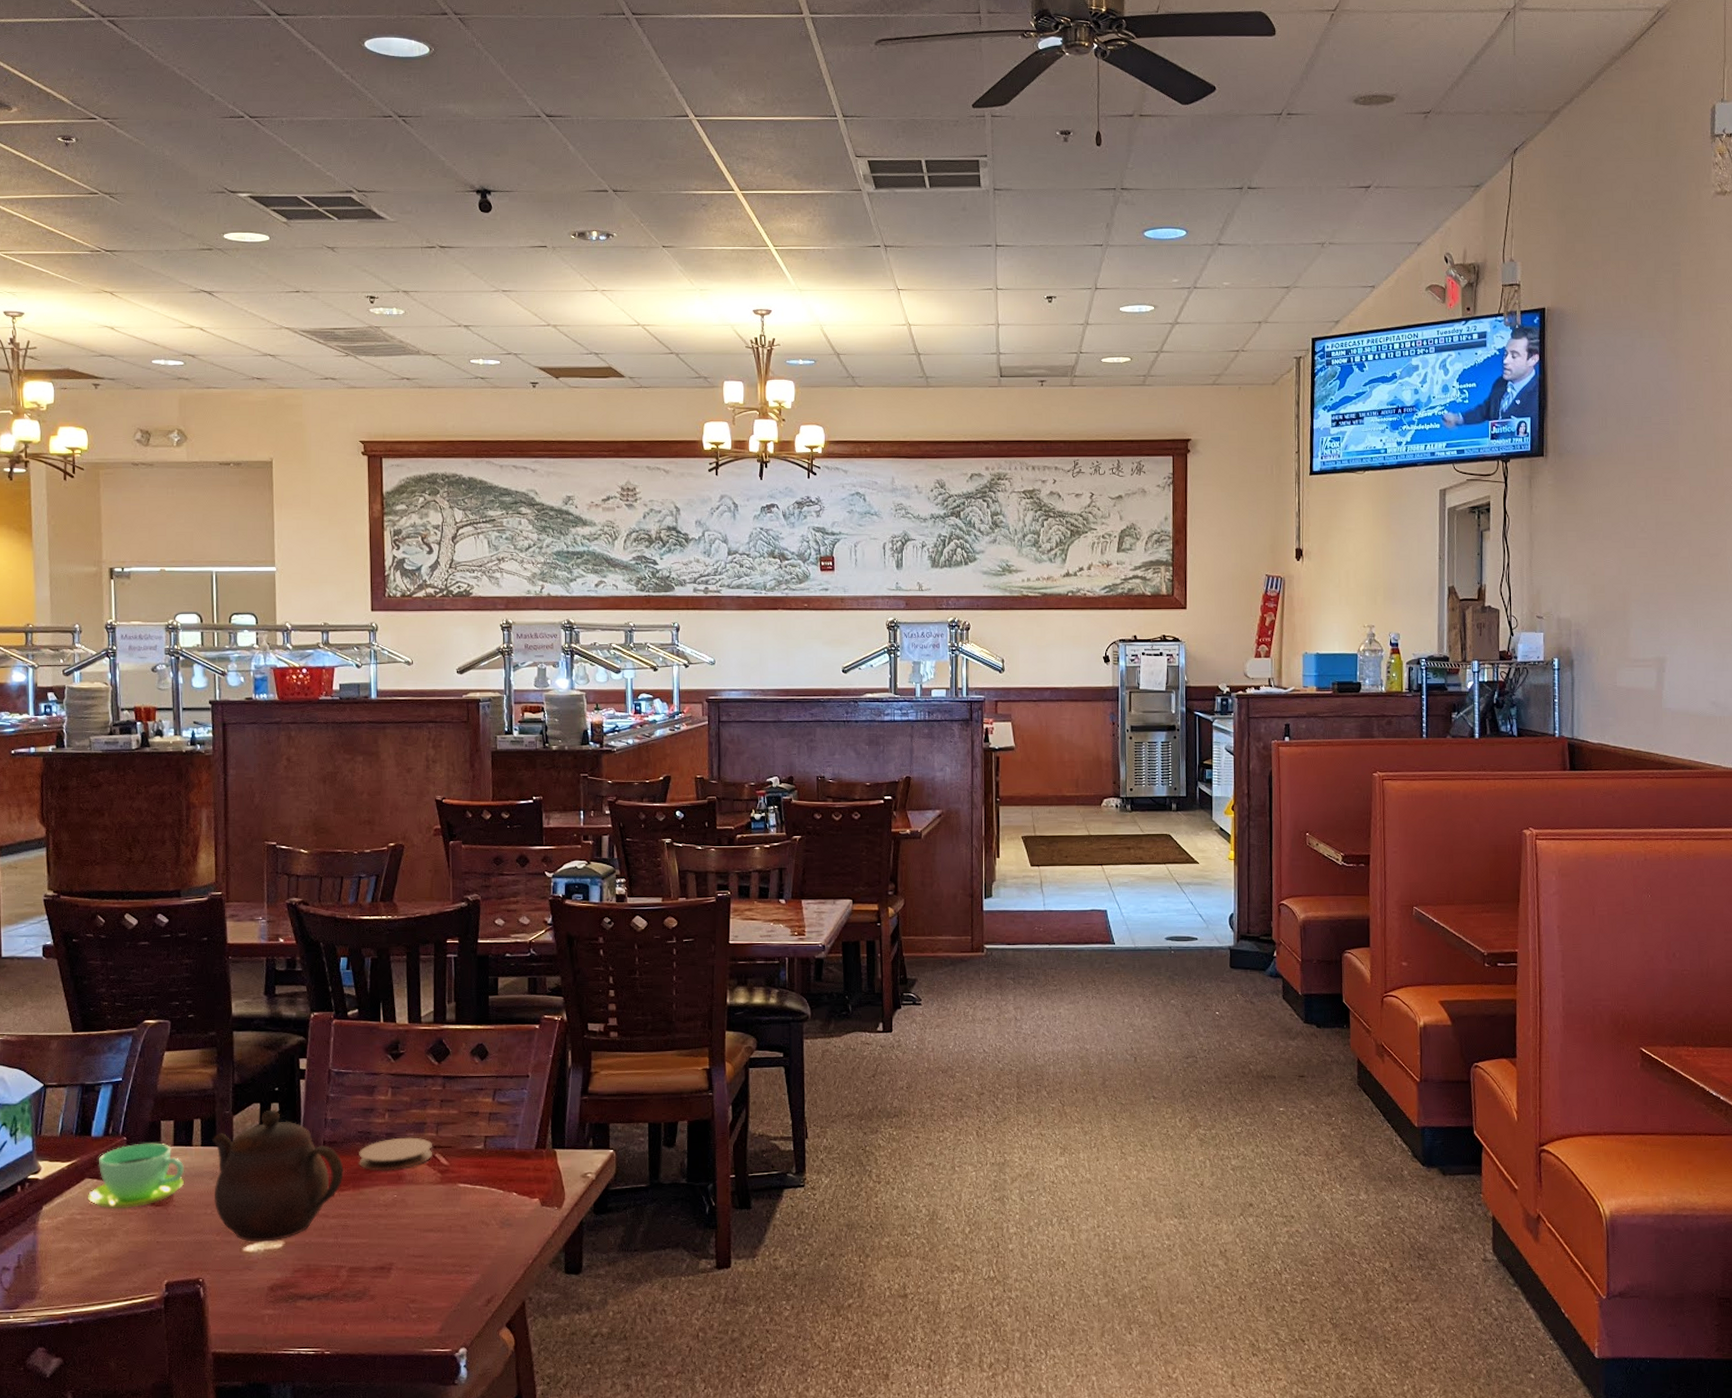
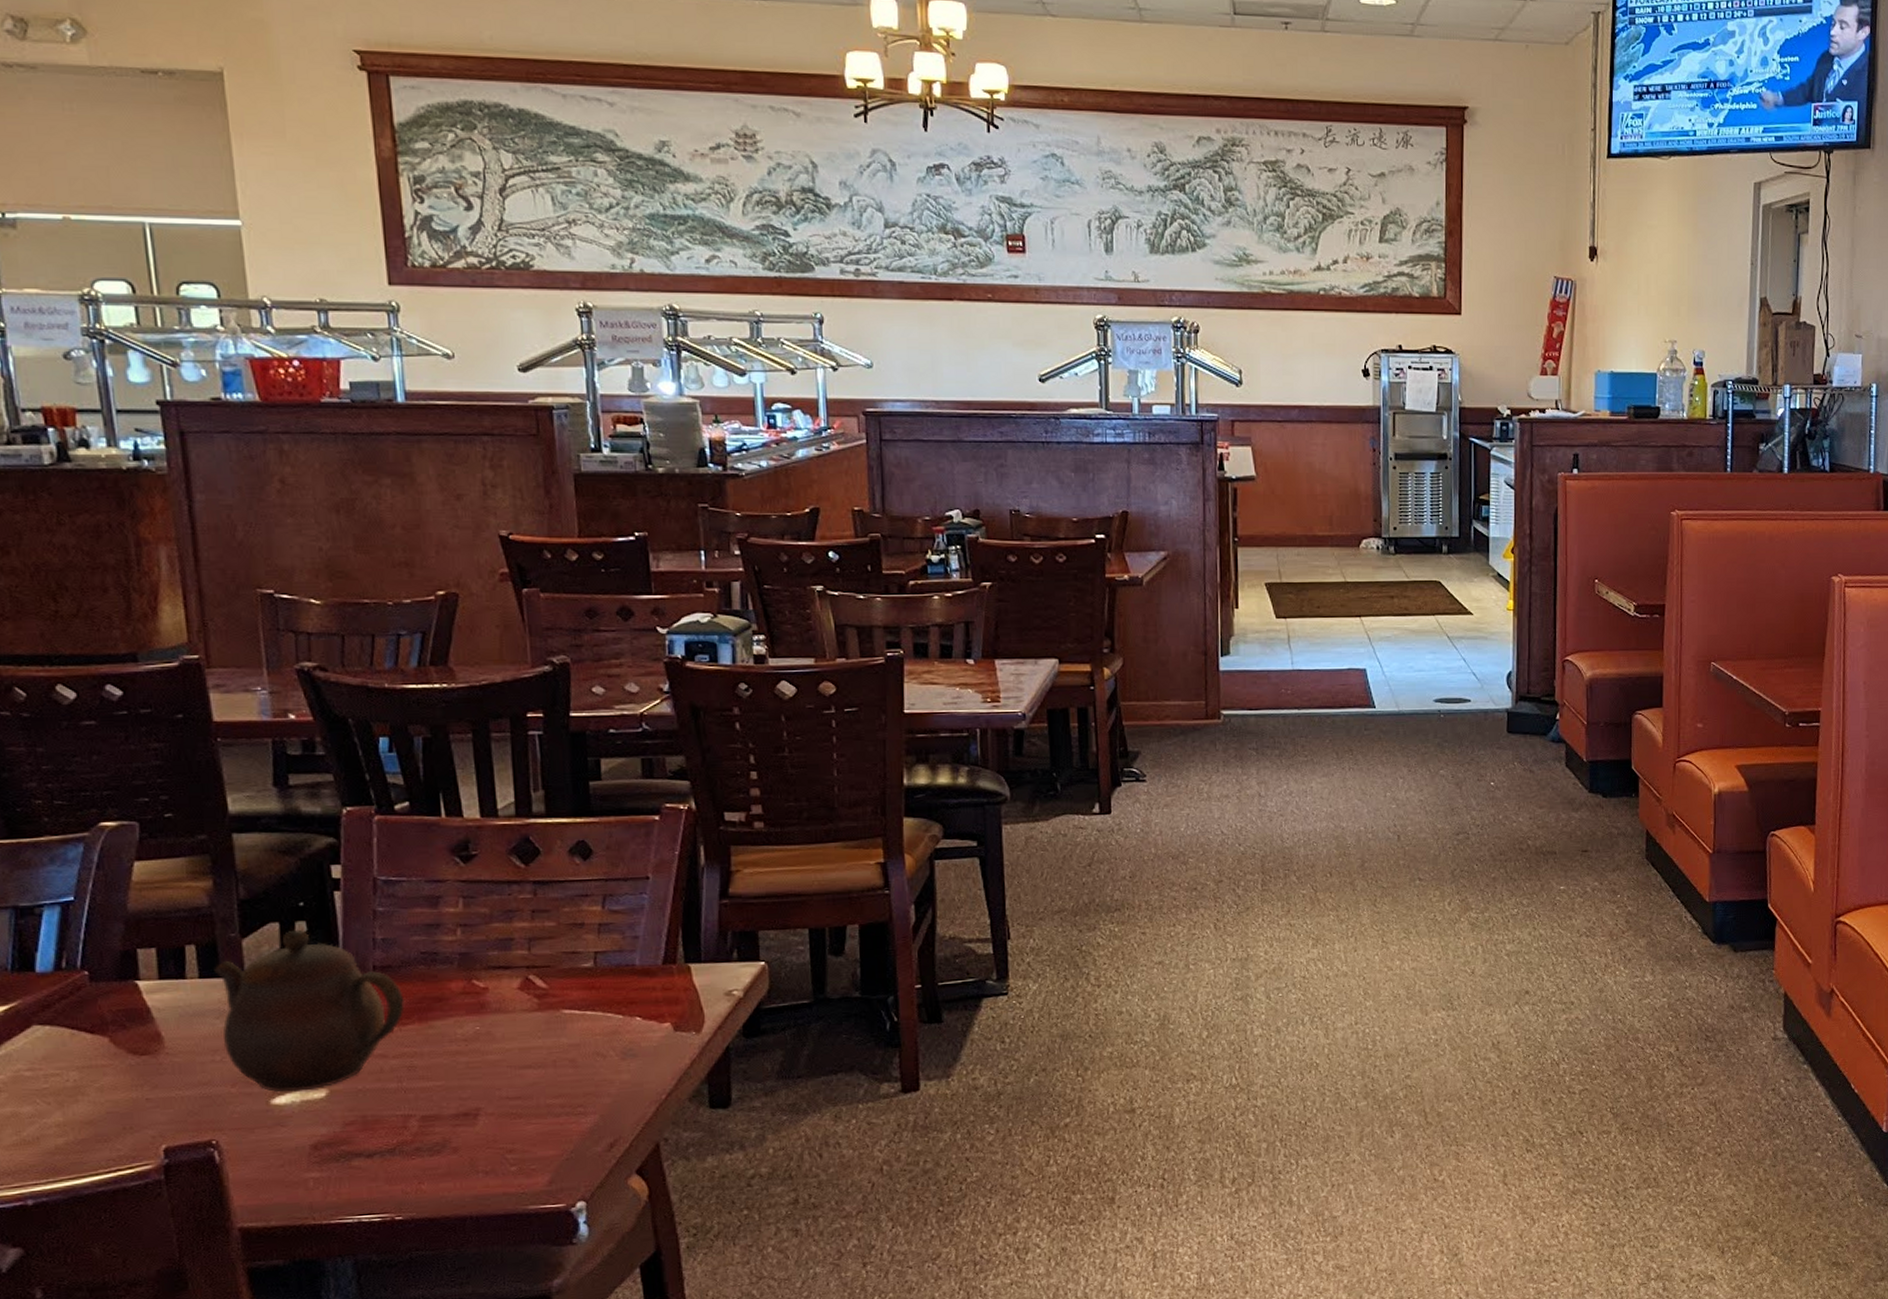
cup: present [87,1143,184,1210] -> none [37,976,178,1062]
coaster: present [359,1137,432,1171] -> none [423,956,525,1000]

